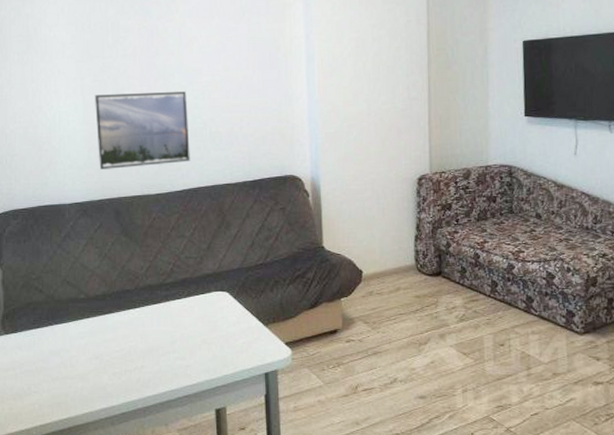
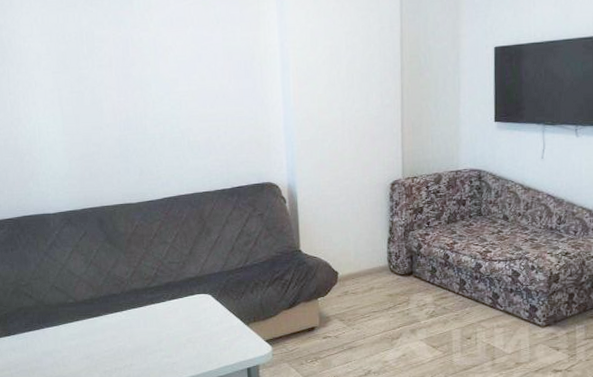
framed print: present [95,91,190,169] -> none [73,102,170,180]

